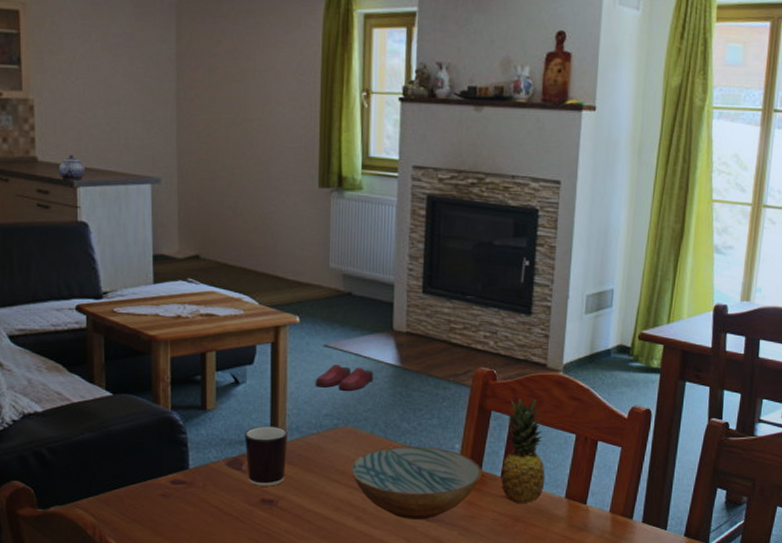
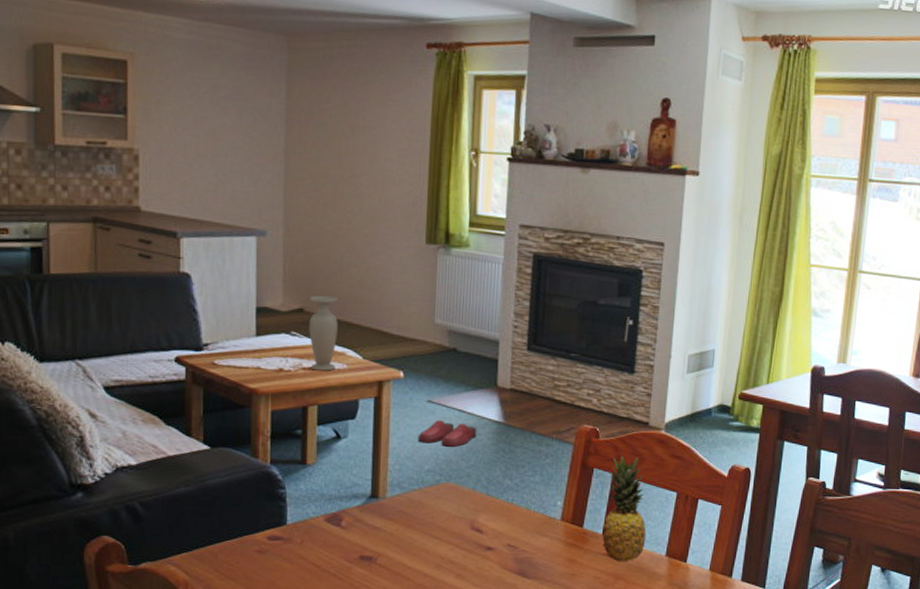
teapot: present [58,154,86,181] -> none [161,205,190,231]
vase: none [204,241,234,317] -> present [309,295,339,371]
mug: present [244,425,288,486] -> none [344,481,389,543]
bowl: present [350,446,482,520] -> none [451,502,584,577]

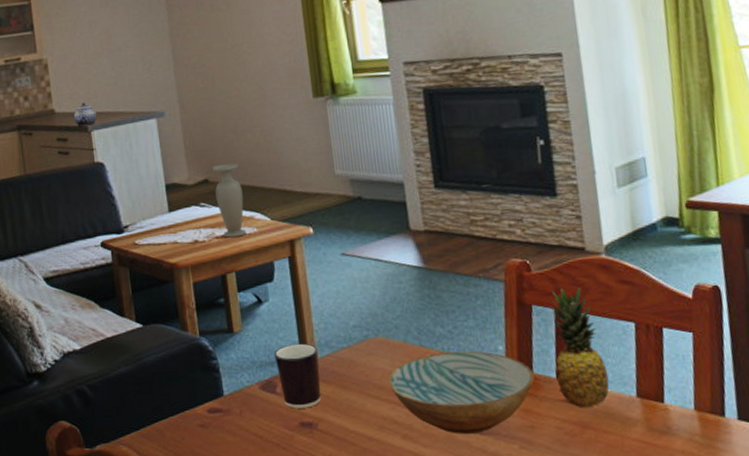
teapot: none [161,205,190,231] -> present [73,102,98,127]
mug: none [344,481,389,543] -> present [274,343,321,409]
slippers: present [417,420,477,447] -> none [337,272,398,299]
bowl: none [451,502,584,577] -> present [388,351,535,434]

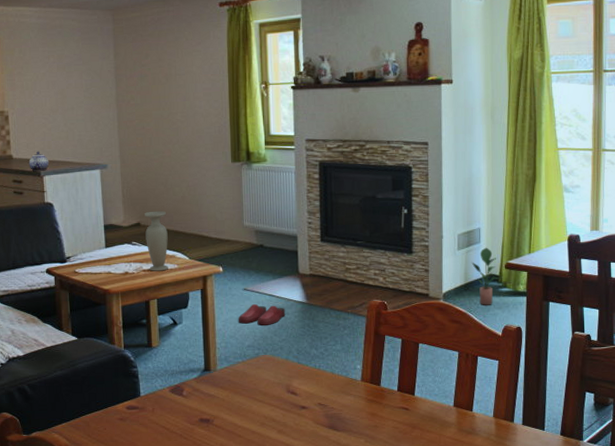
mug: present [274,343,321,409] -> none [183,357,219,408]
slippers: none [337,272,398,299] -> present [238,304,286,325]
bowl: present [388,351,535,434] -> none [271,368,381,430]
fruit: present [549,288,610,407] -> none [397,323,435,413]
potted plant: none [638,182,679,259] -> present [471,247,499,305]

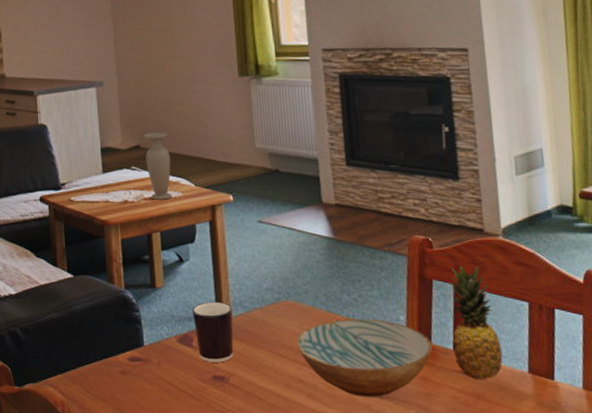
teapot: present [28,151,50,171] -> none [21,69,43,91]
mug: none [183,357,219,408] -> present [192,302,234,363]
slippers: present [238,304,286,325] -> none [253,239,309,265]
bowl: none [271,368,381,430] -> present [296,318,433,397]
fruit: none [397,323,435,413] -> present [449,265,503,379]
potted plant: present [471,247,499,305] -> none [535,172,573,244]

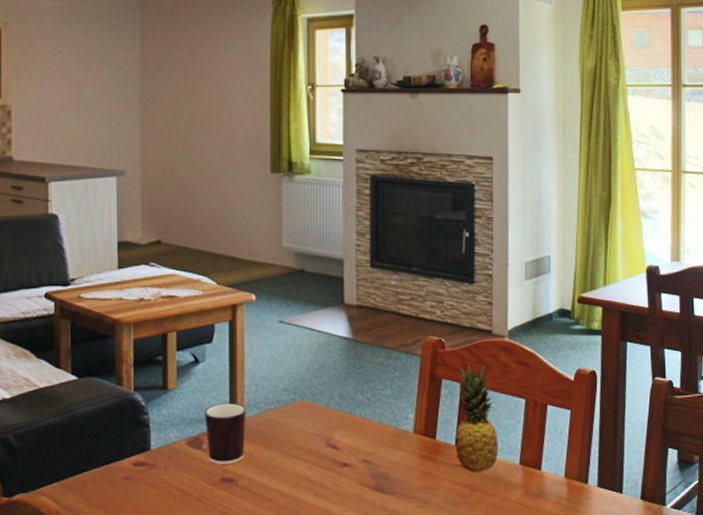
vase: present [143,131,173,200] -> none [165,227,193,298]
bowl: present [296,318,433,397] -> none [308,417,437,493]

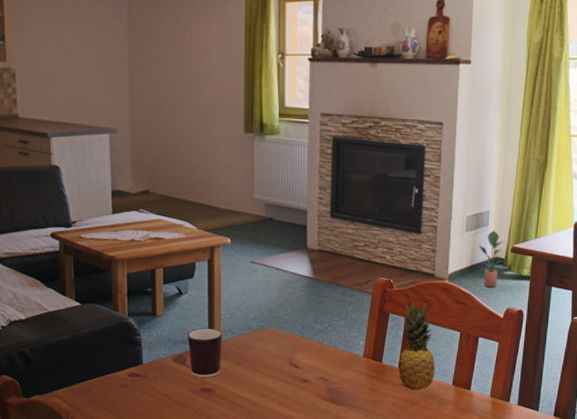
potted plant: none [540,278,571,345] -> present [478,230,504,288]

